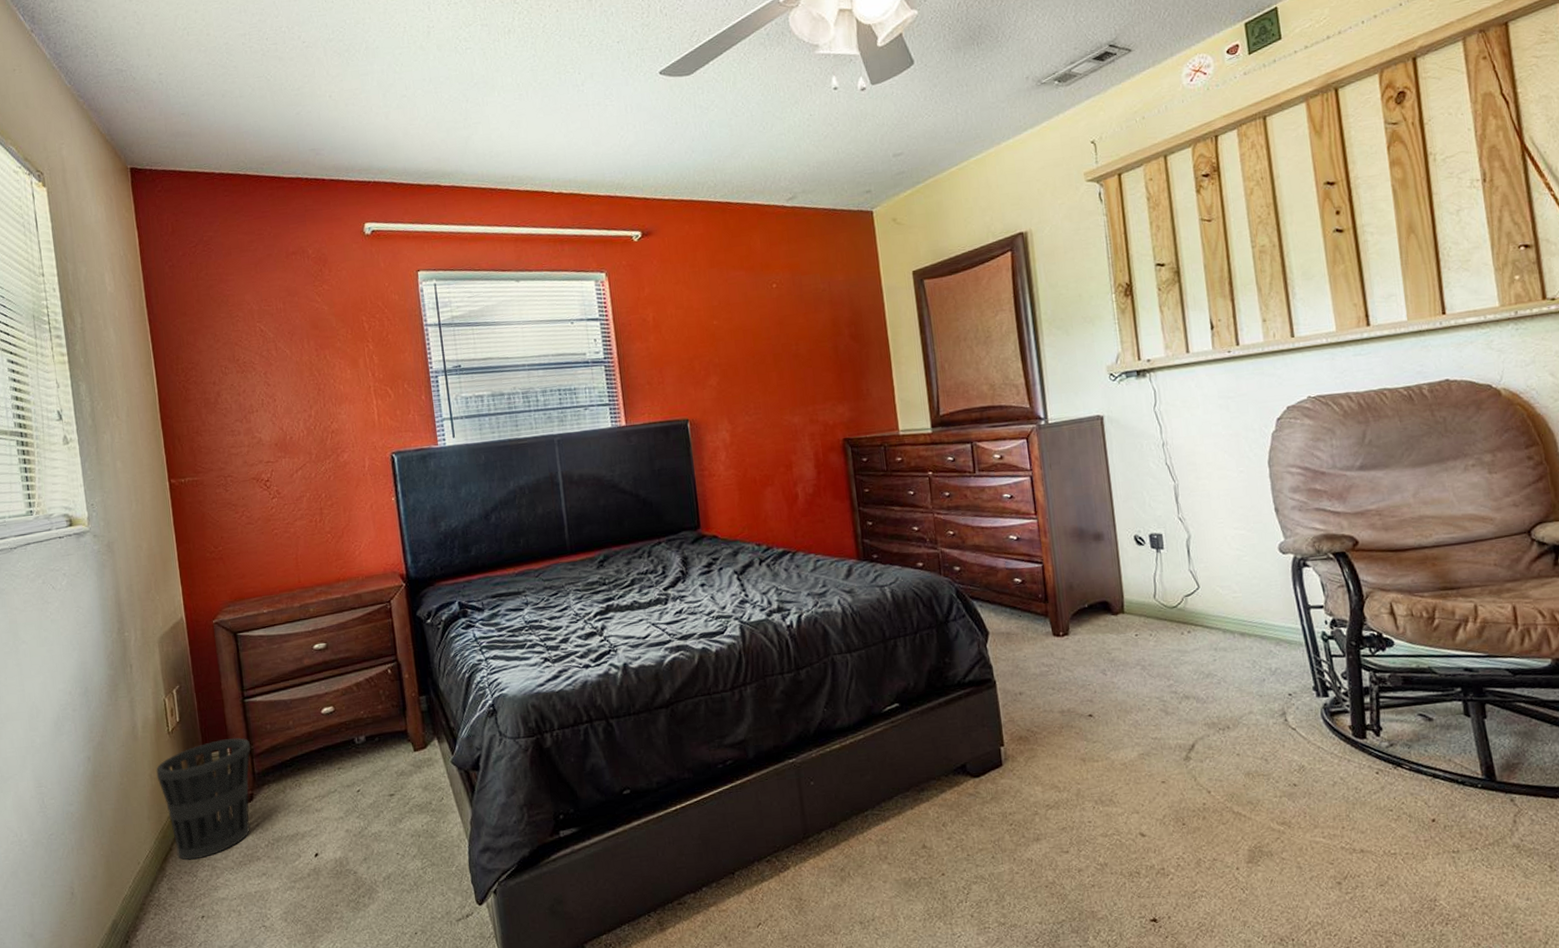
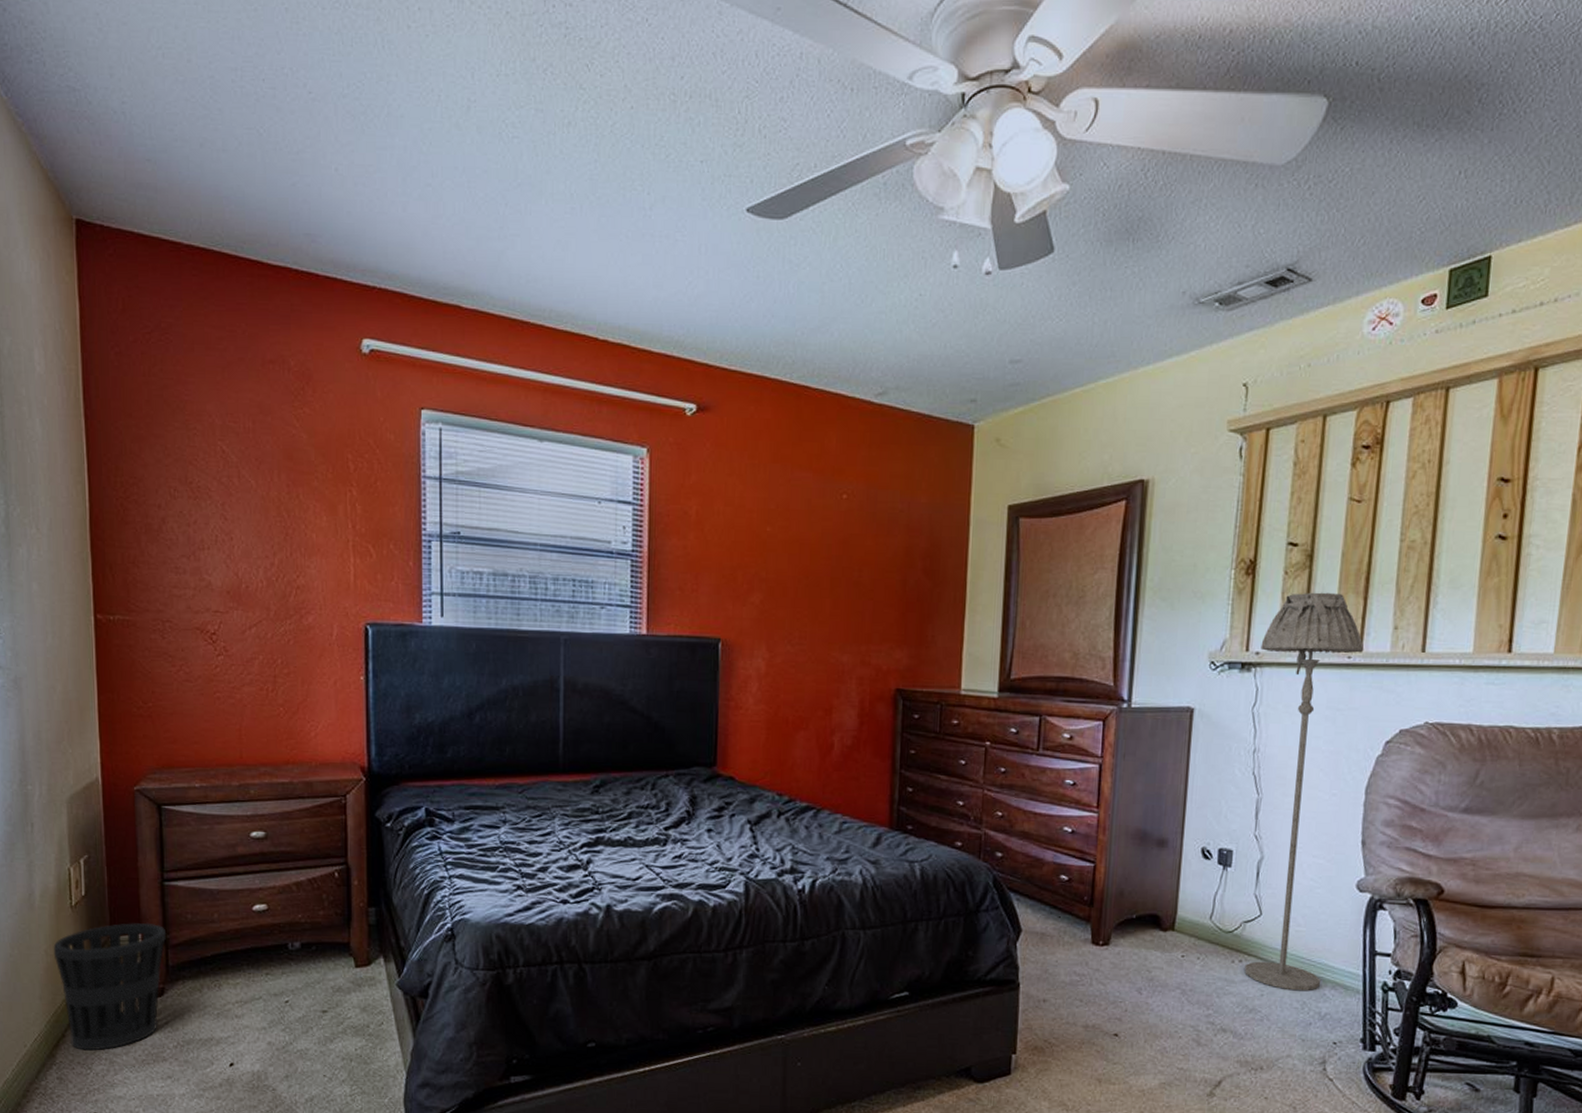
floor lamp: none [1150,299,1265,652] -> present [1244,592,1364,991]

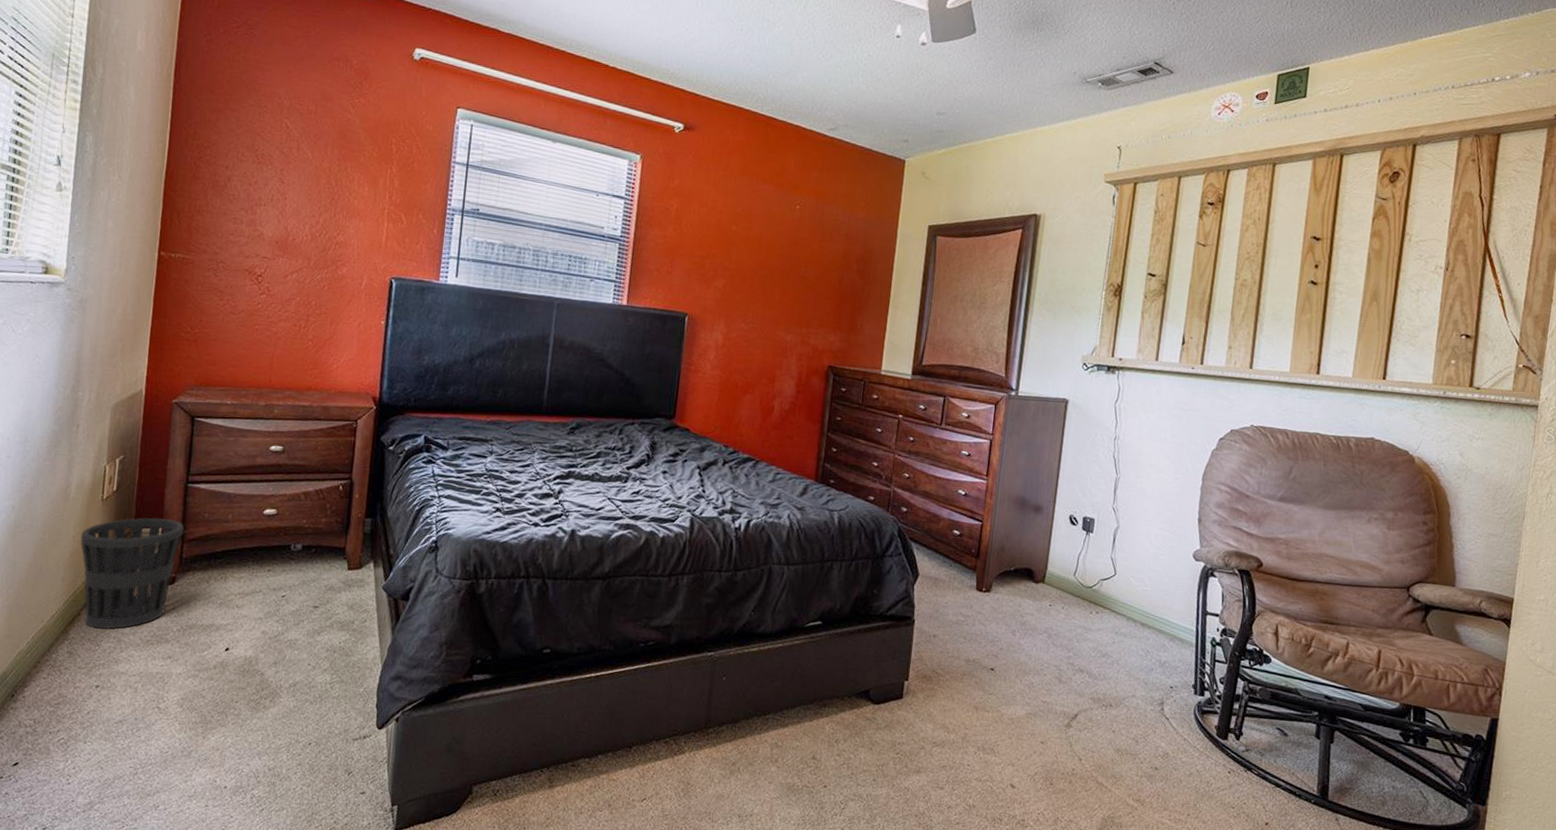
floor lamp: present [1244,592,1364,991] -> none [1100,314,1205,641]

